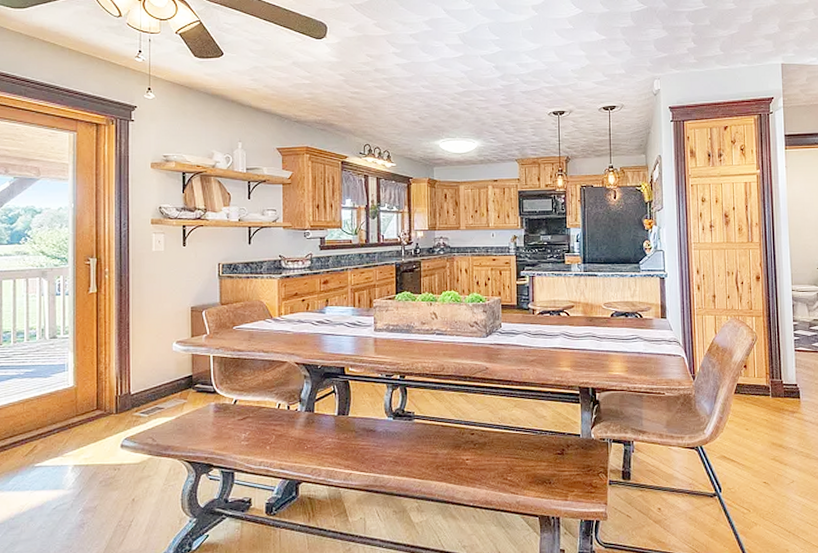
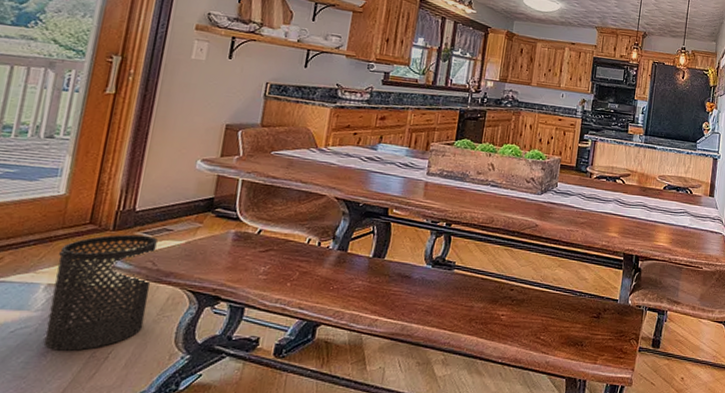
trash can: none [78,415,154,522] -> present [43,234,158,351]

